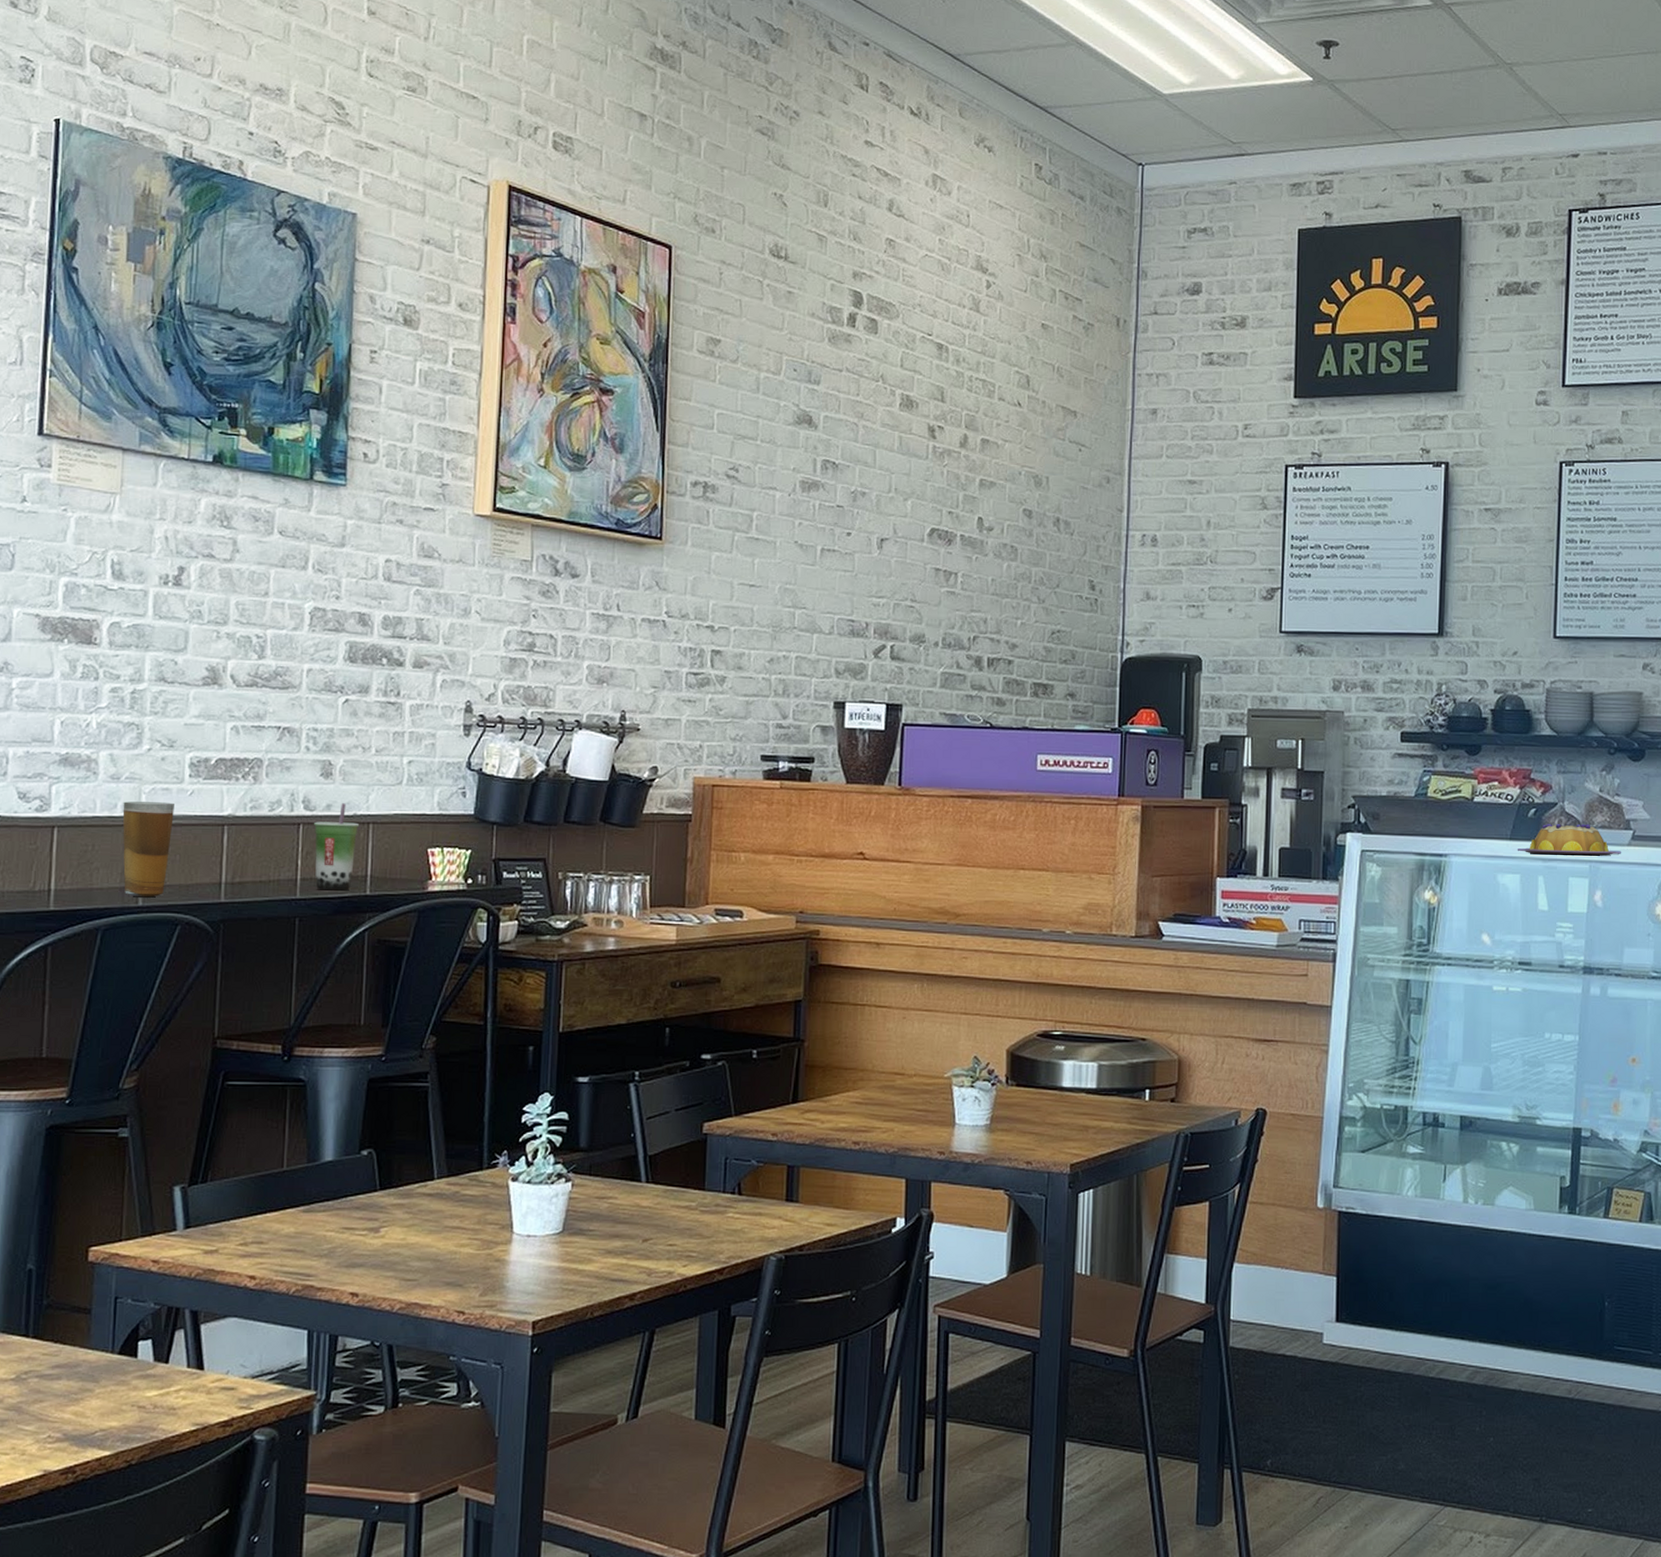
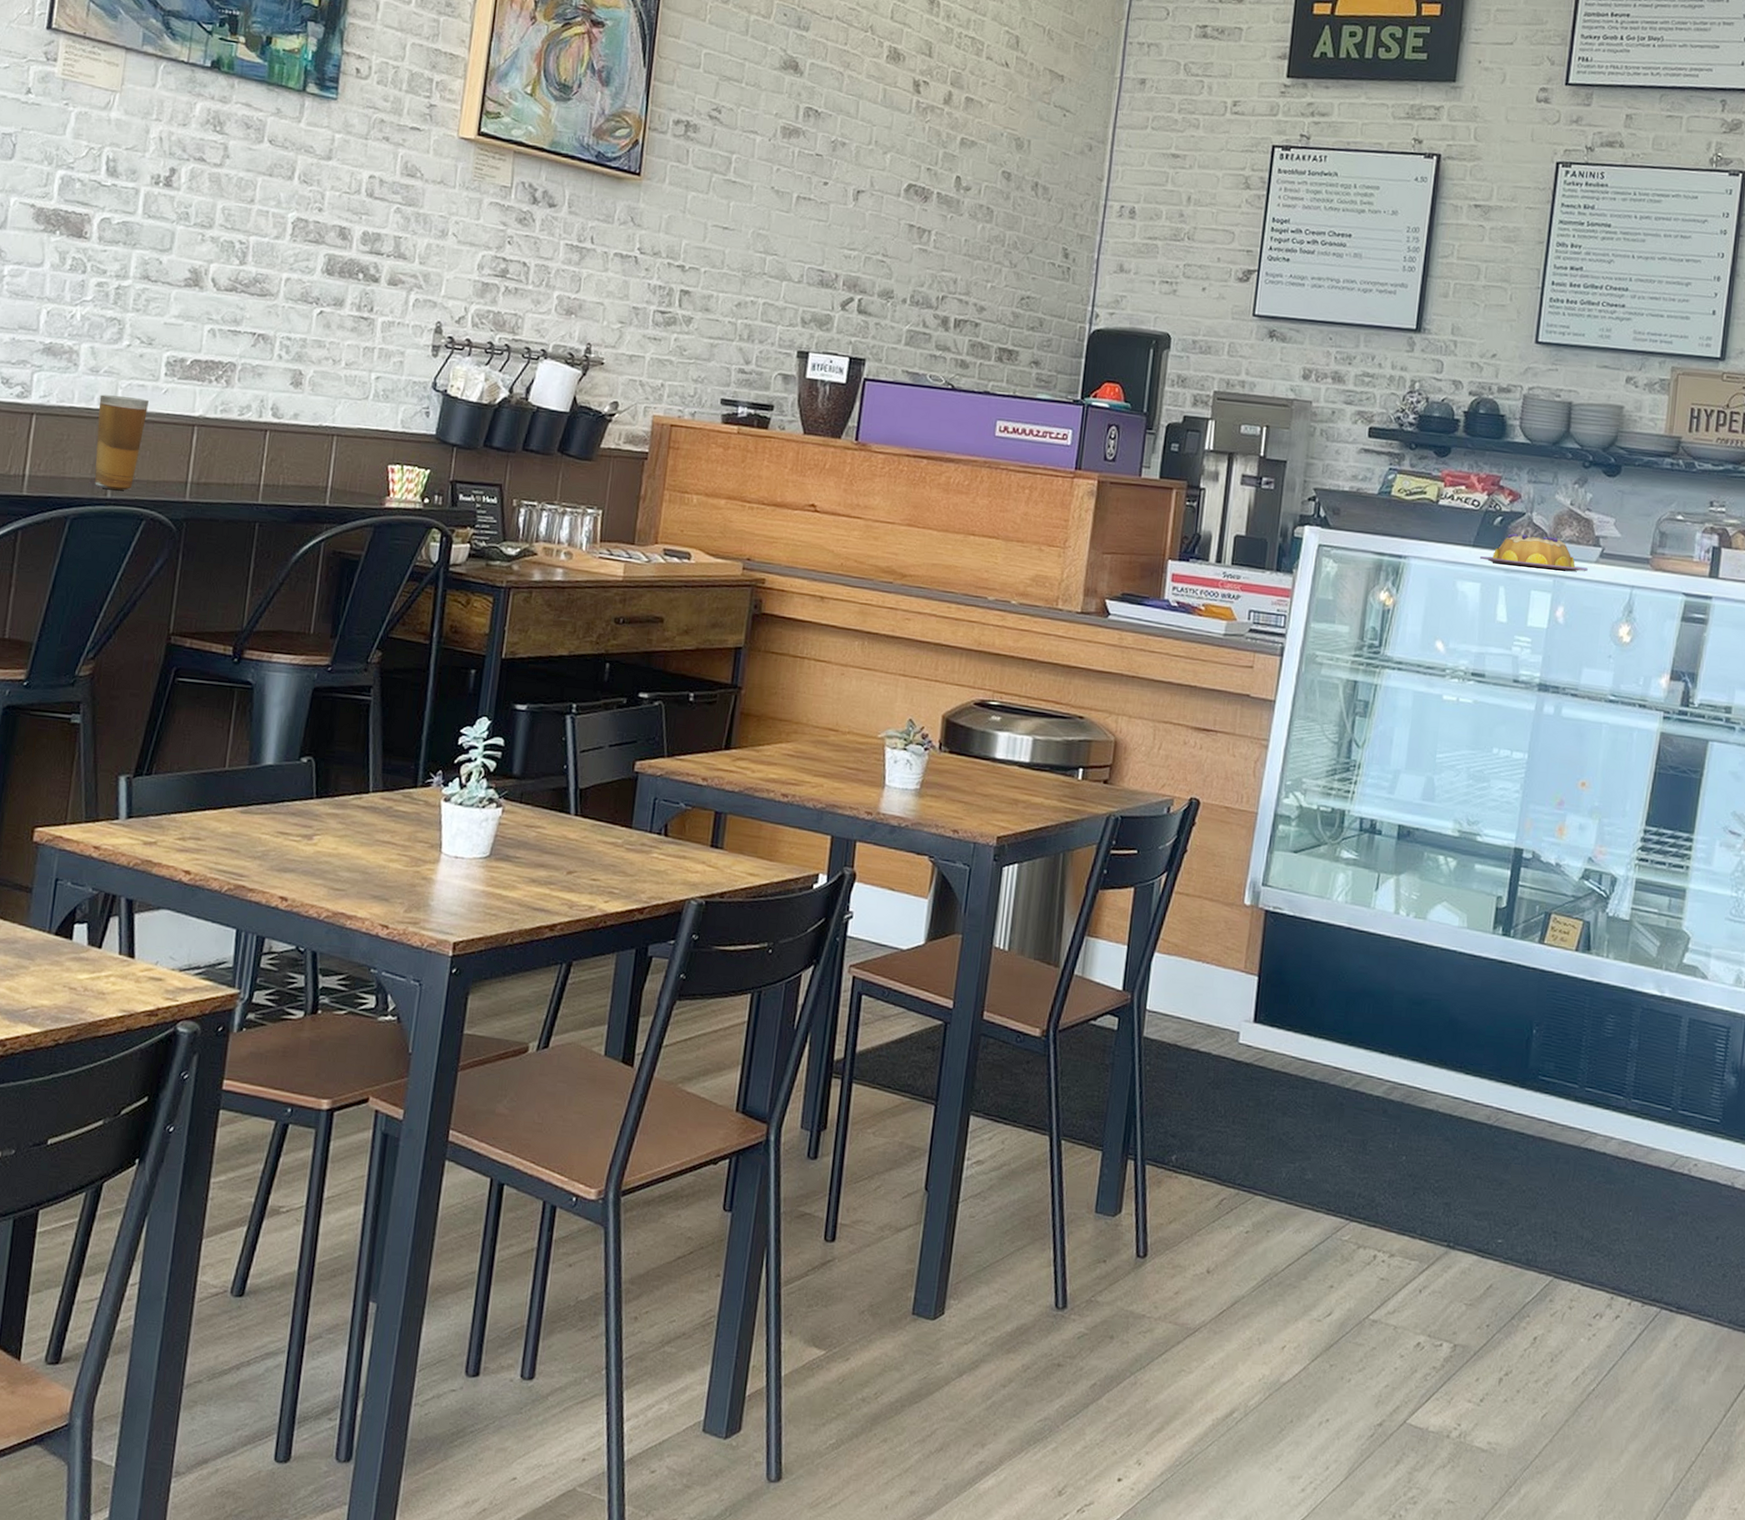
beverage cup: present [313,803,360,891] -> none [278,413,324,500]

